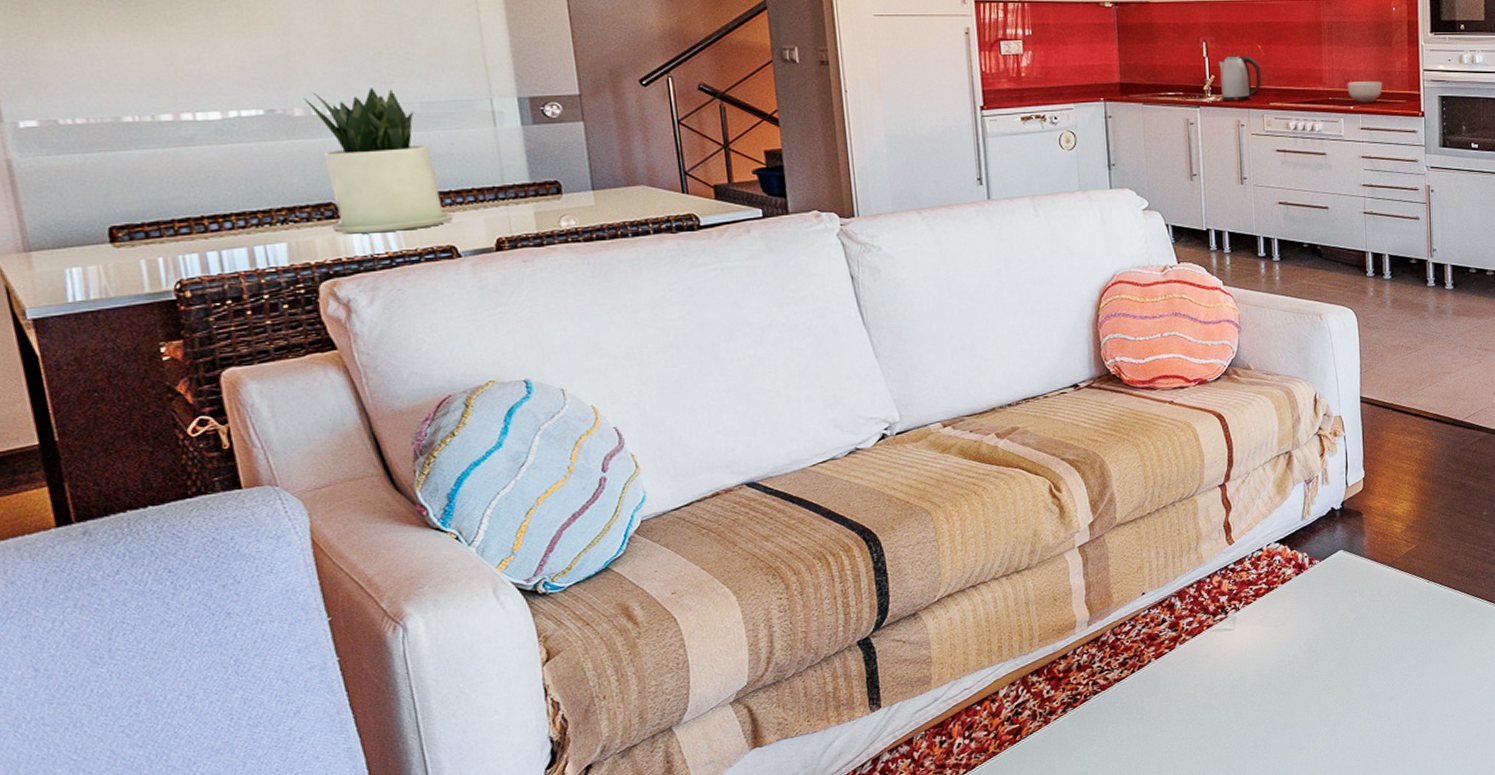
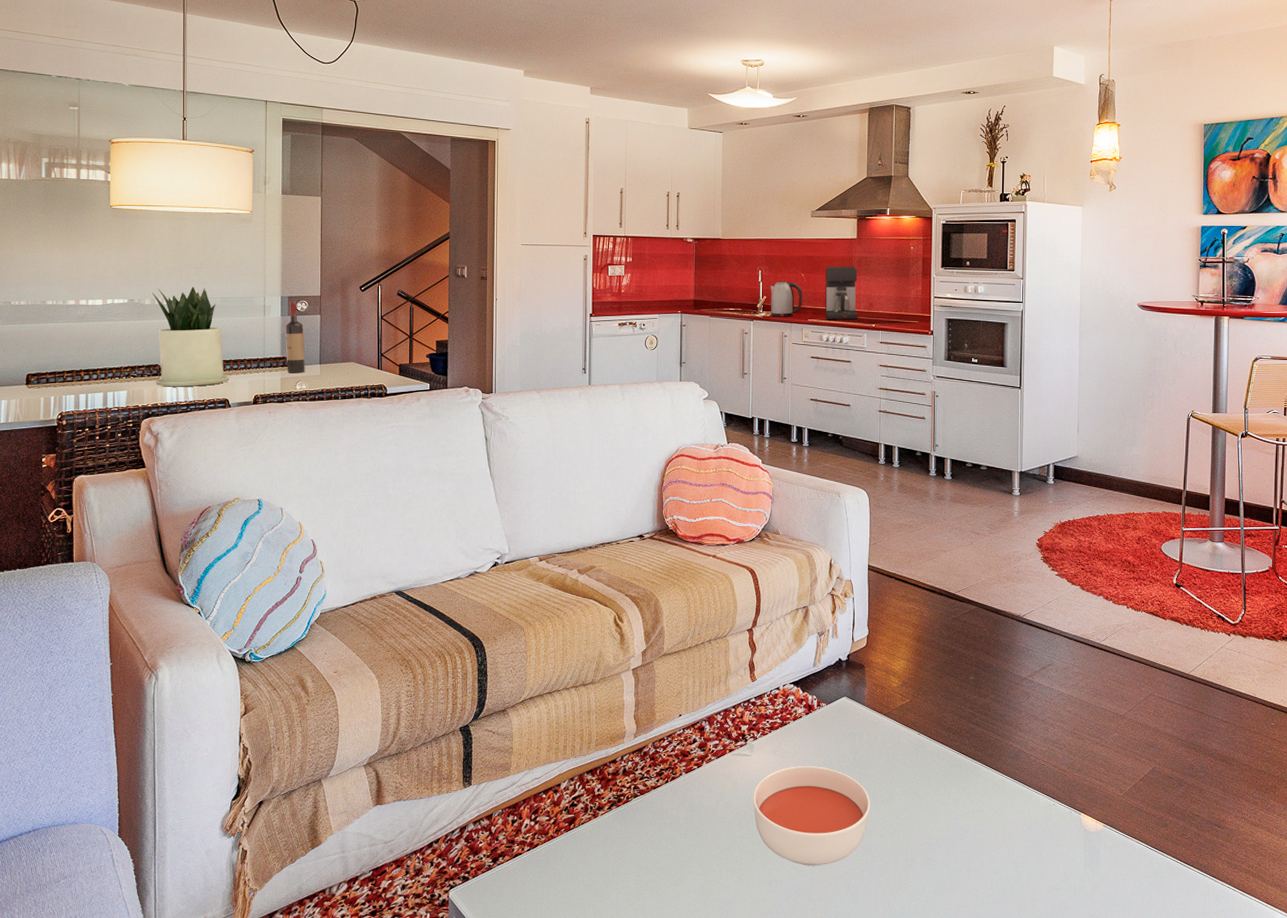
wine bottle: none [530,103,572,205] -> present [285,301,305,374]
bowl: none [1239,631,1377,742] -> present [753,765,870,866]
coffee maker: none [1287,33,1332,102] -> present [824,266,858,320]
bowl: present [1346,80,1383,102] -> none [870,304,900,322]

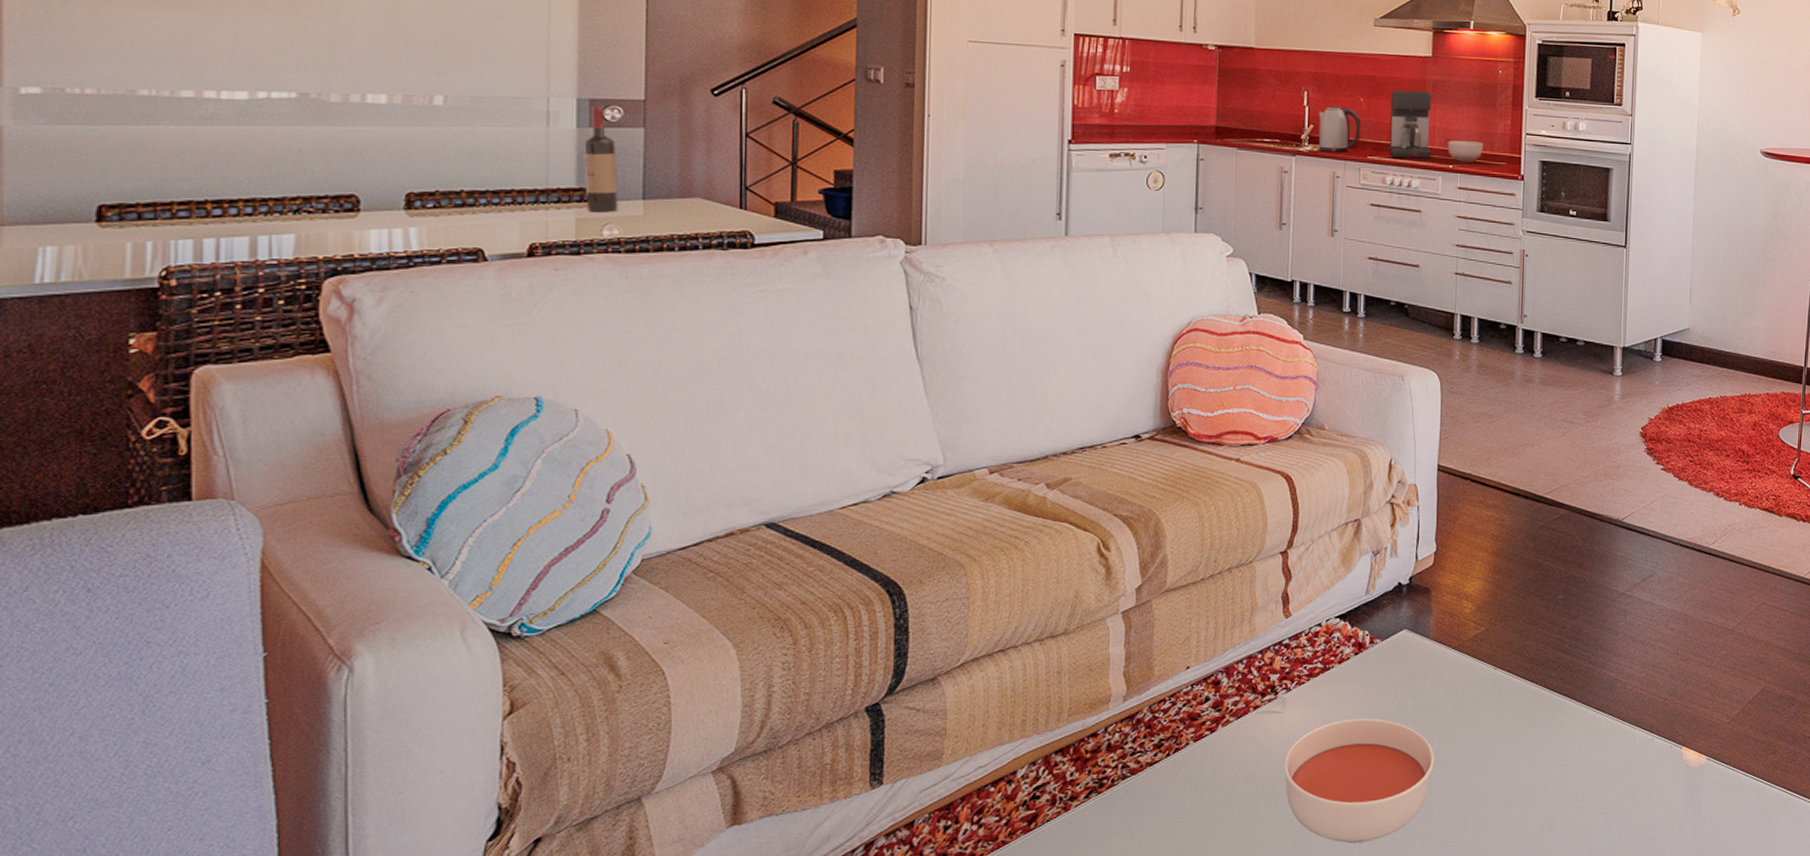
planter: present [152,287,231,387] -> none [344,78,487,230]
bowl: none [870,304,900,322] -> present [1447,140,1484,162]

